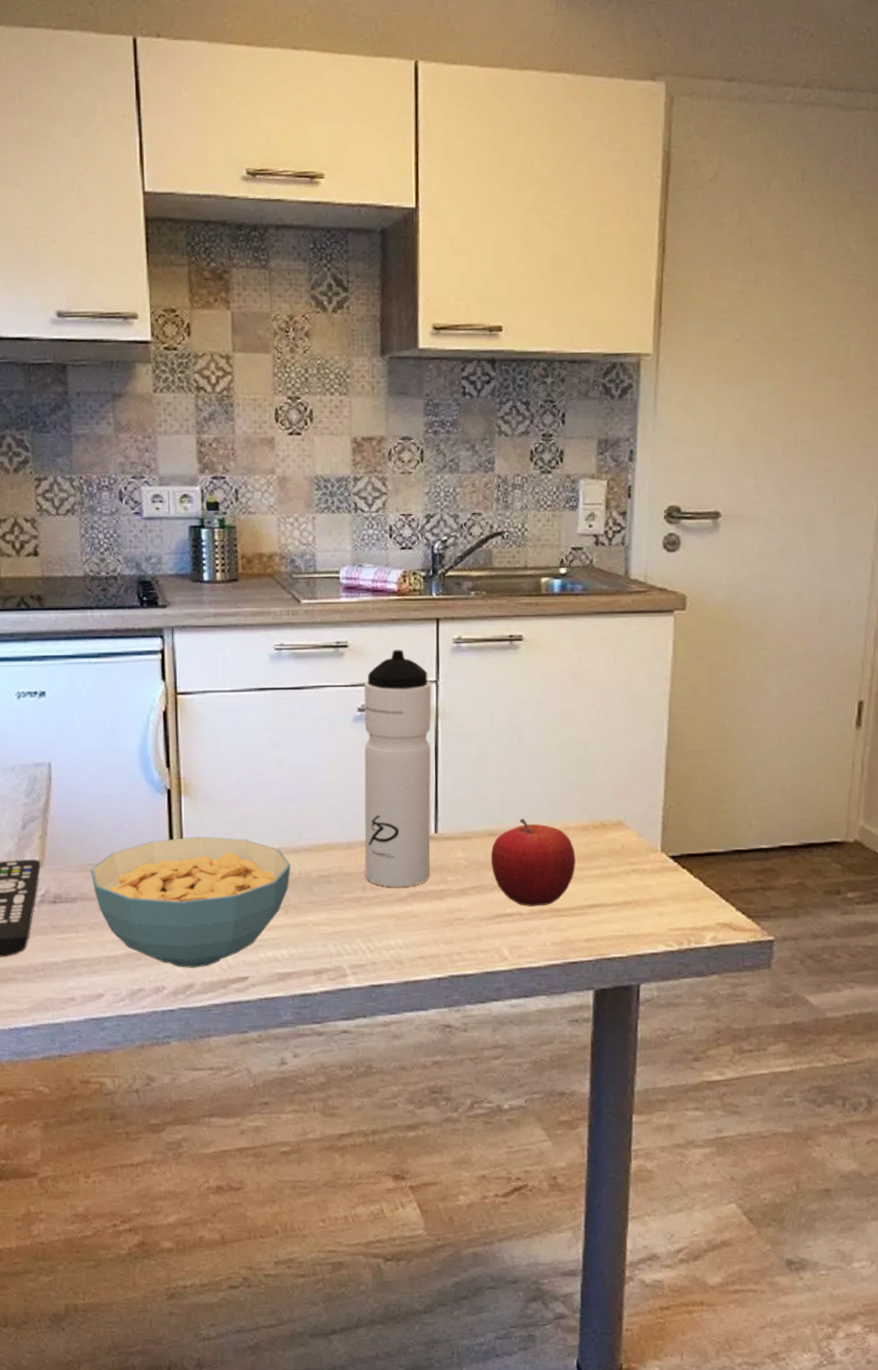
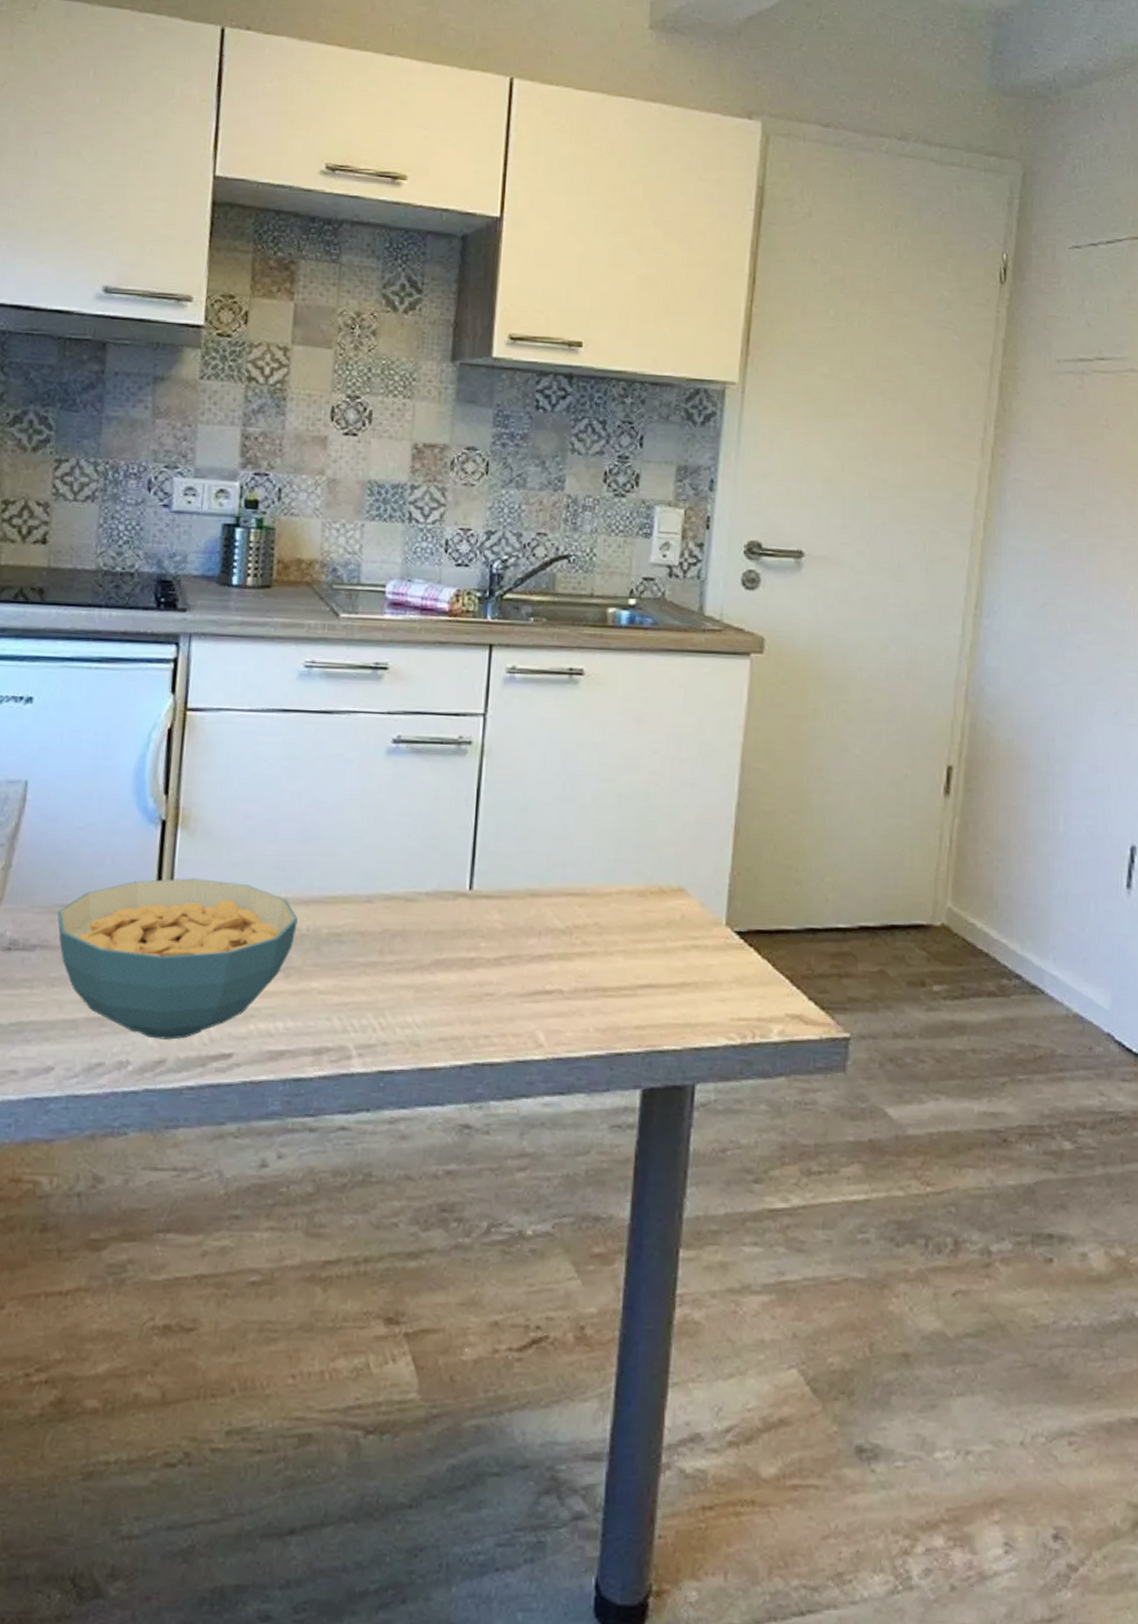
water bottle: present [364,650,432,887] -> none [384,676,479,953]
fruit: present [490,818,576,906] -> none [531,877,629,983]

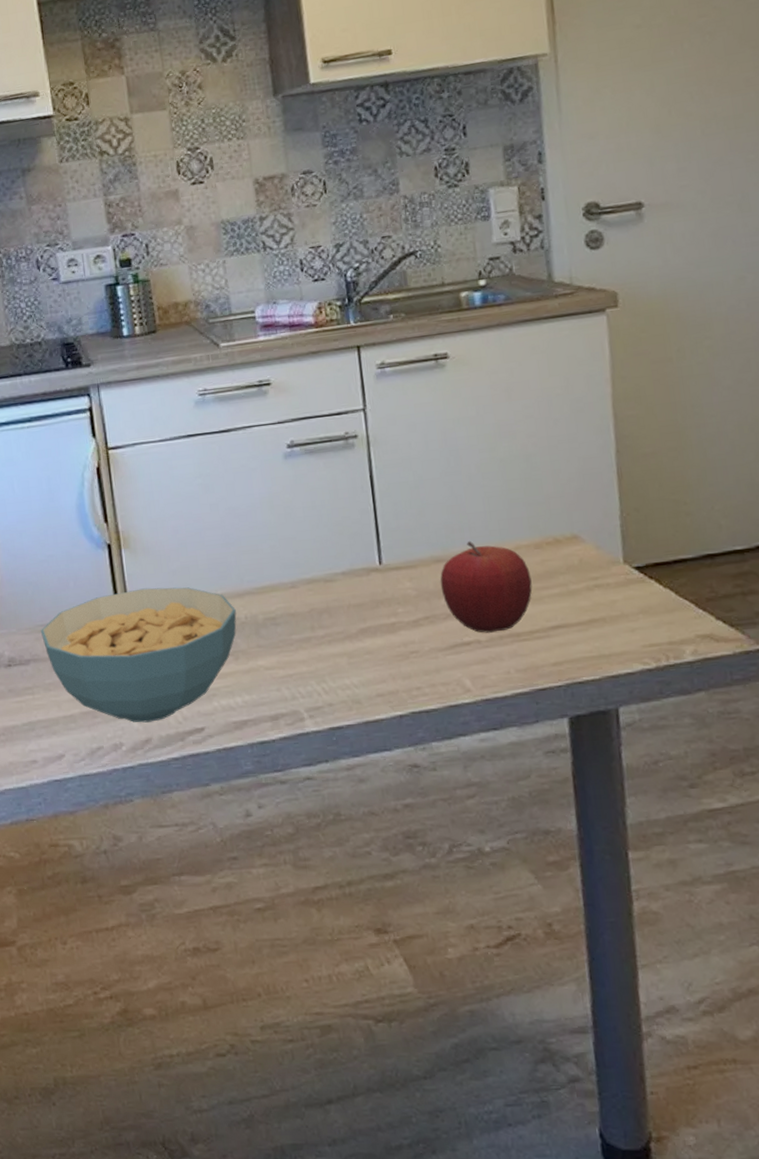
fruit: none [531,877,629,983] -> present [440,540,533,633]

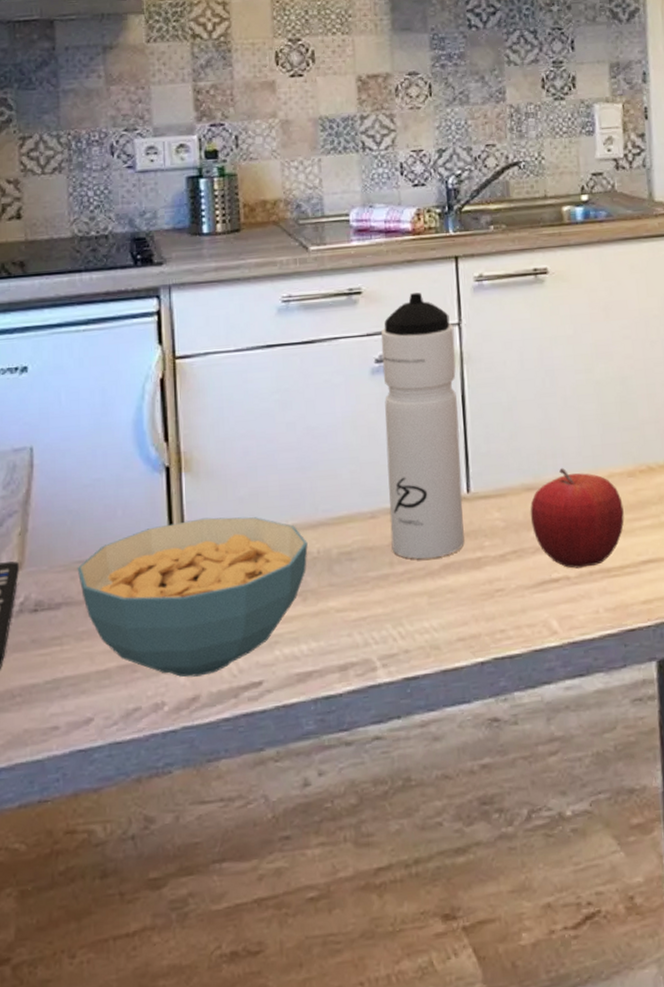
water bottle: none [290,381,379,625] -> present [380,292,465,560]

